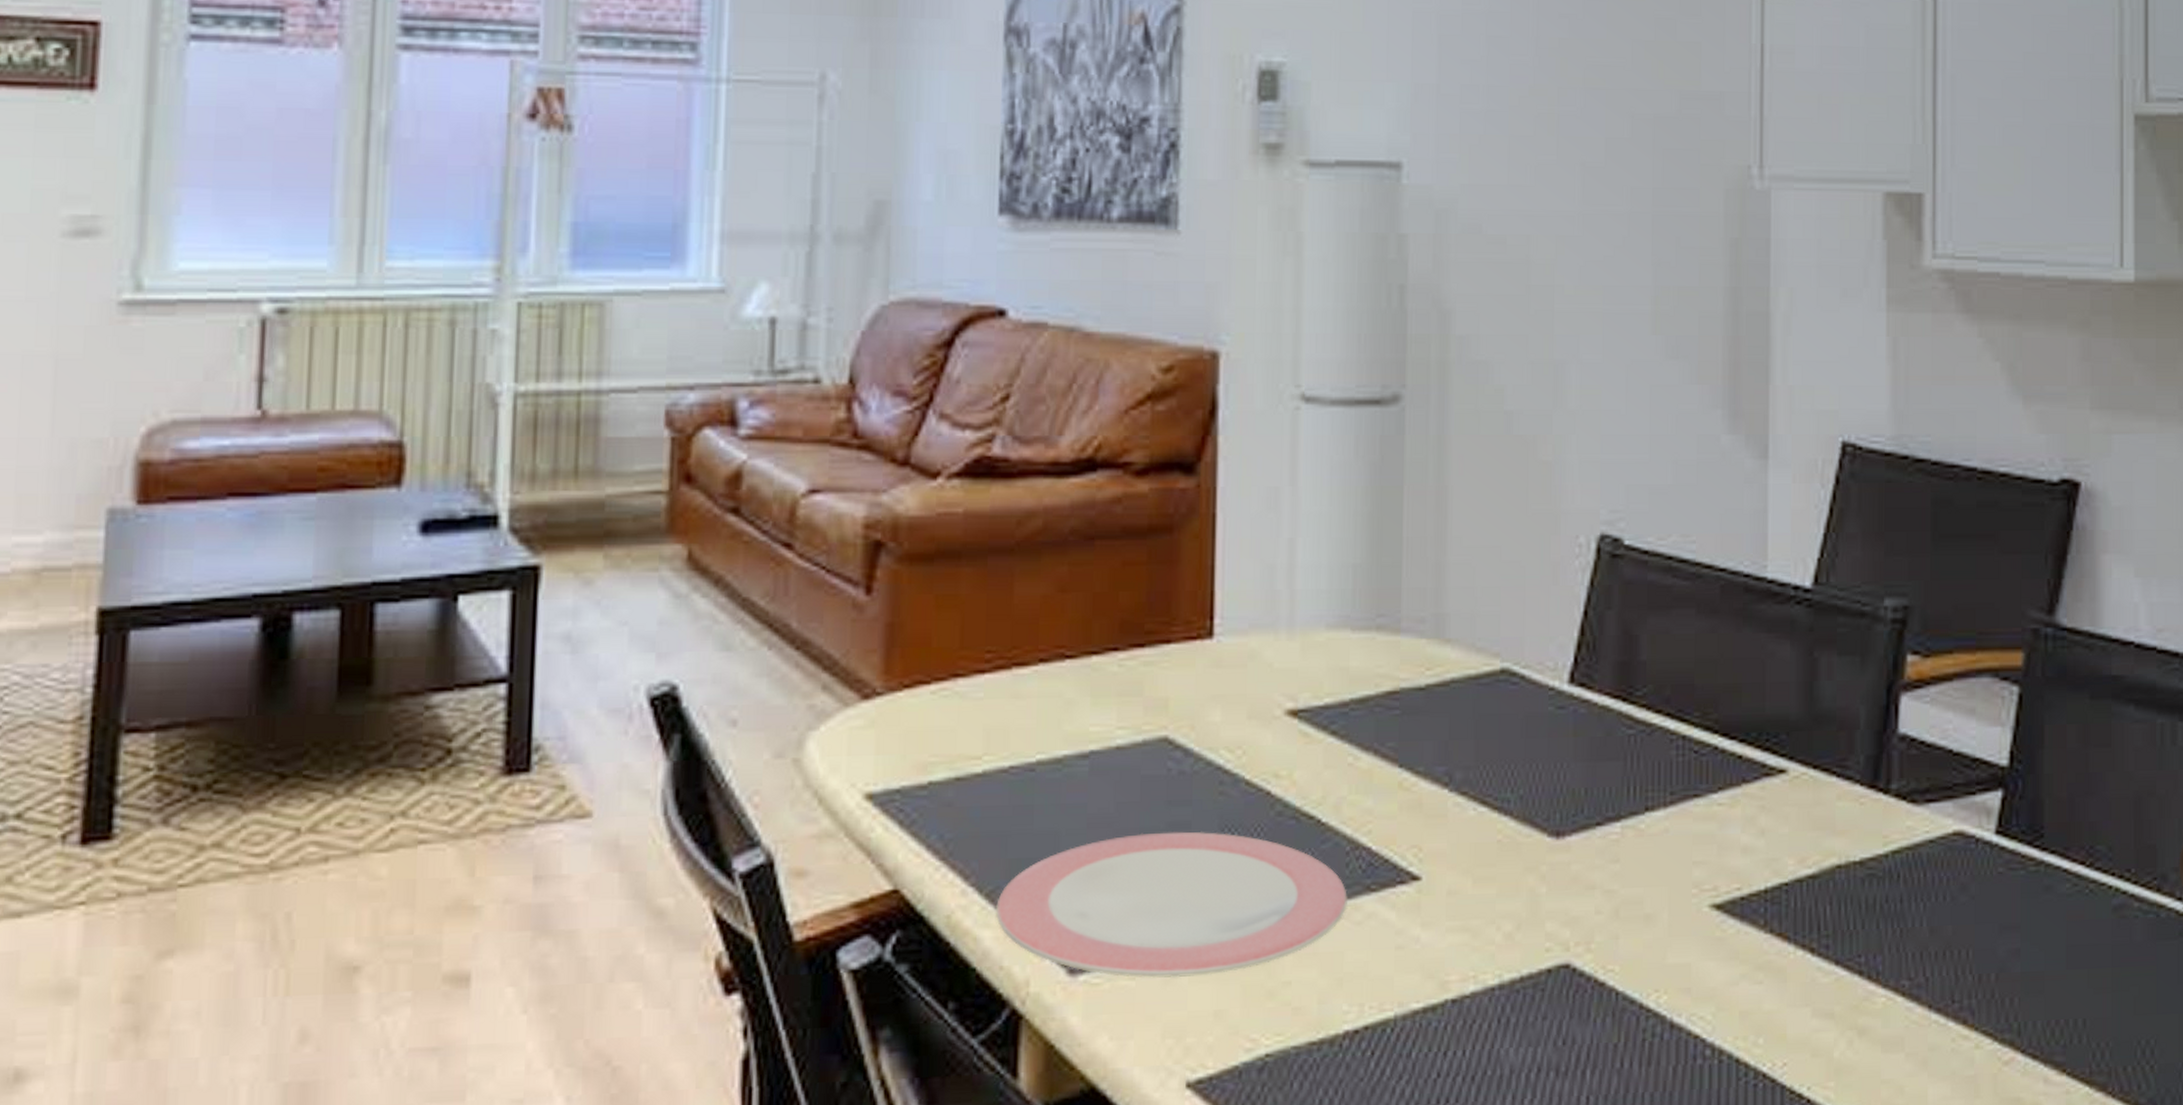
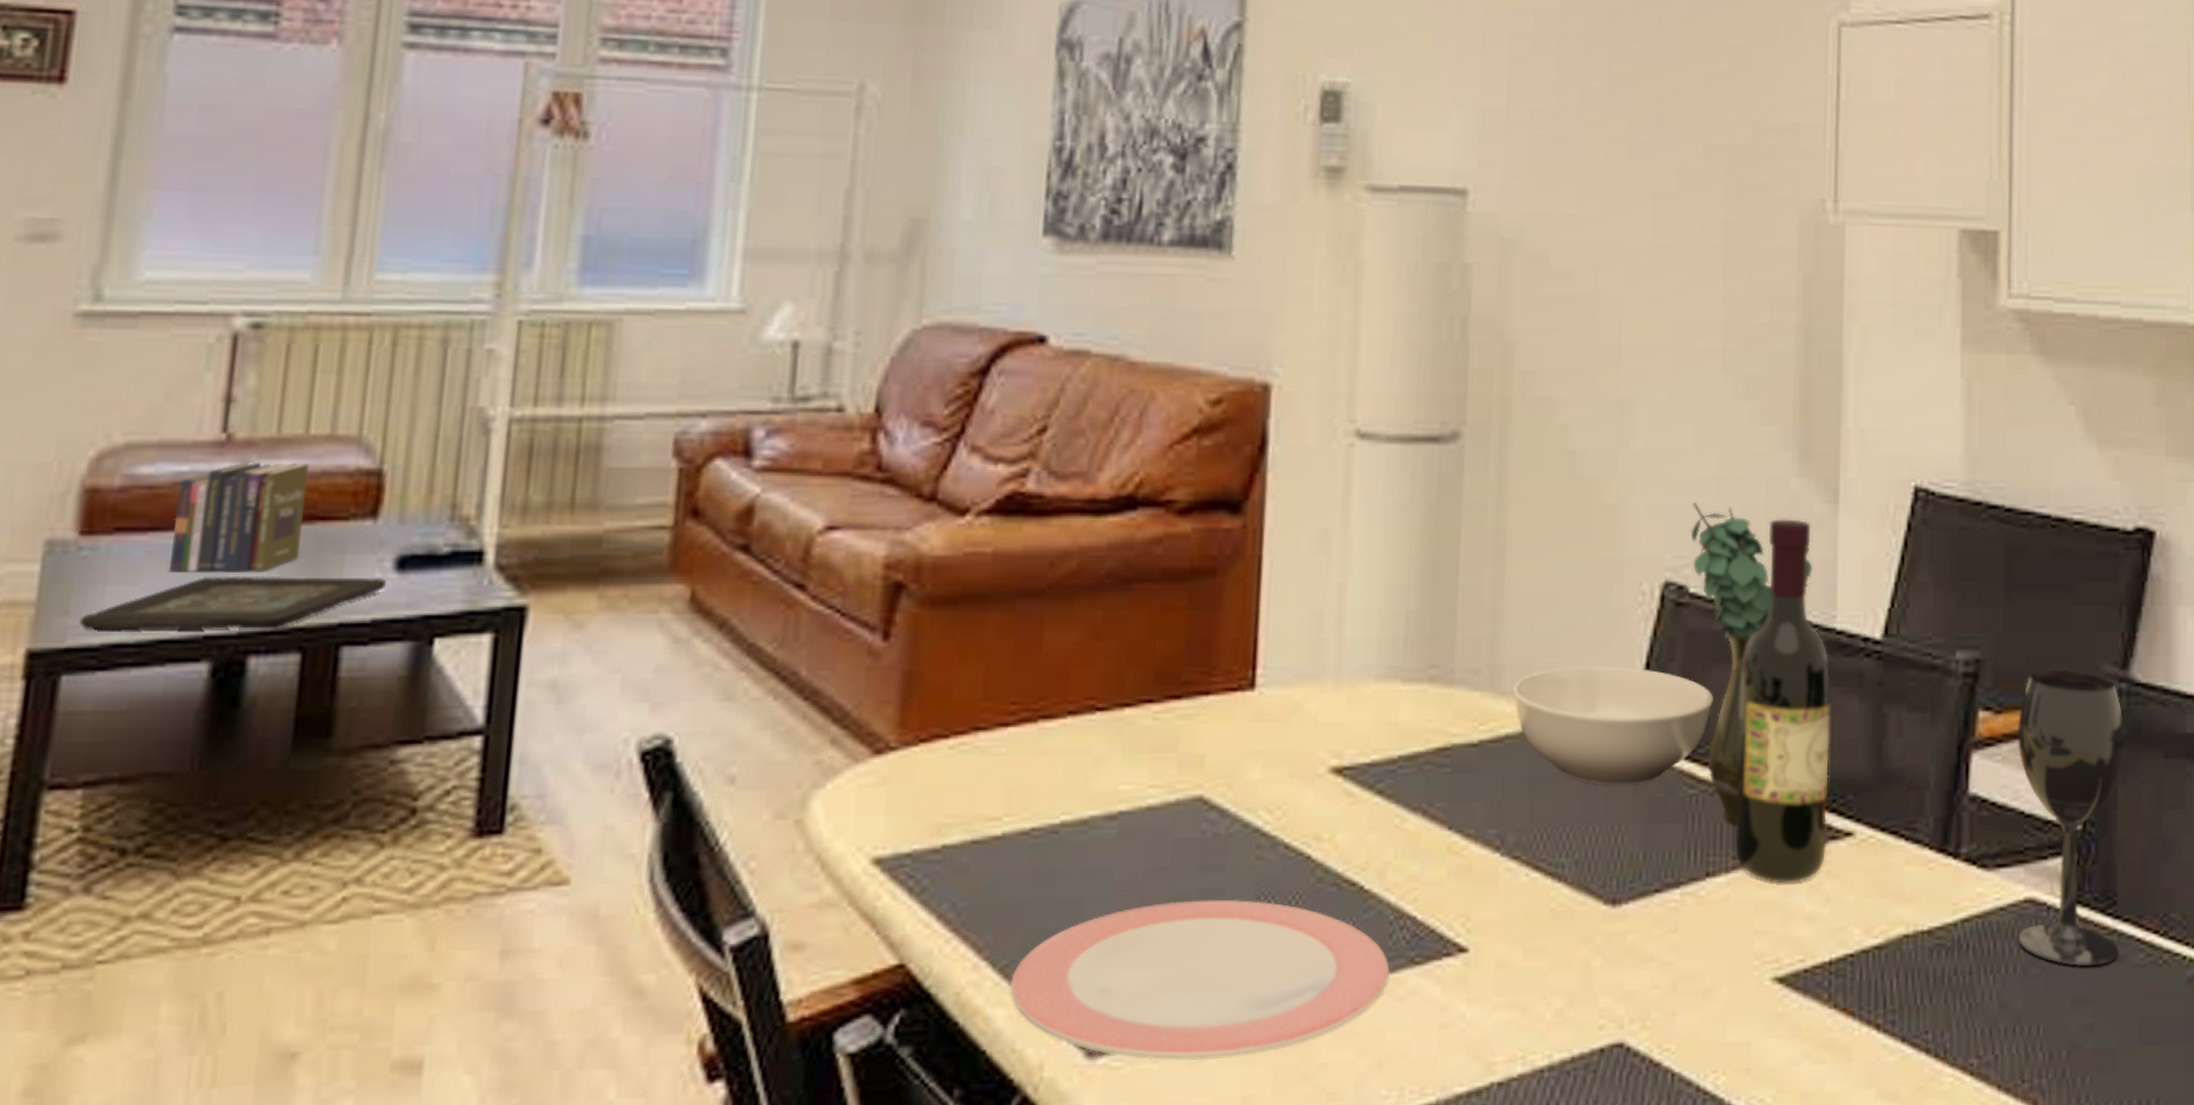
decorative tray: none [142,539,413,591] -> present [79,575,387,631]
books: none [219,435,338,537] -> present [169,461,310,572]
bowl: none [1457,615,1650,726] -> present [1512,666,1714,786]
vase: none [1624,459,1744,764] -> present [1690,503,1813,826]
wine bottle: none [1671,474,1763,816] -> present [1734,519,1831,883]
wine glass: none [1945,615,2052,896] -> present [2017,669,2126,967]

